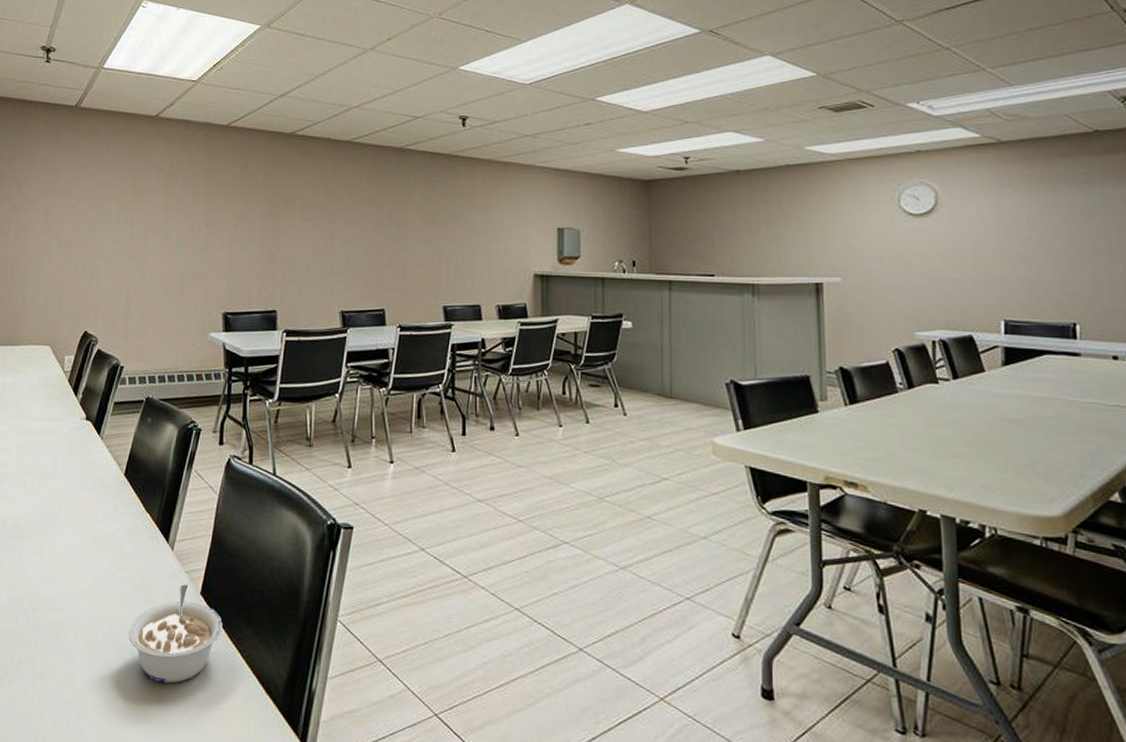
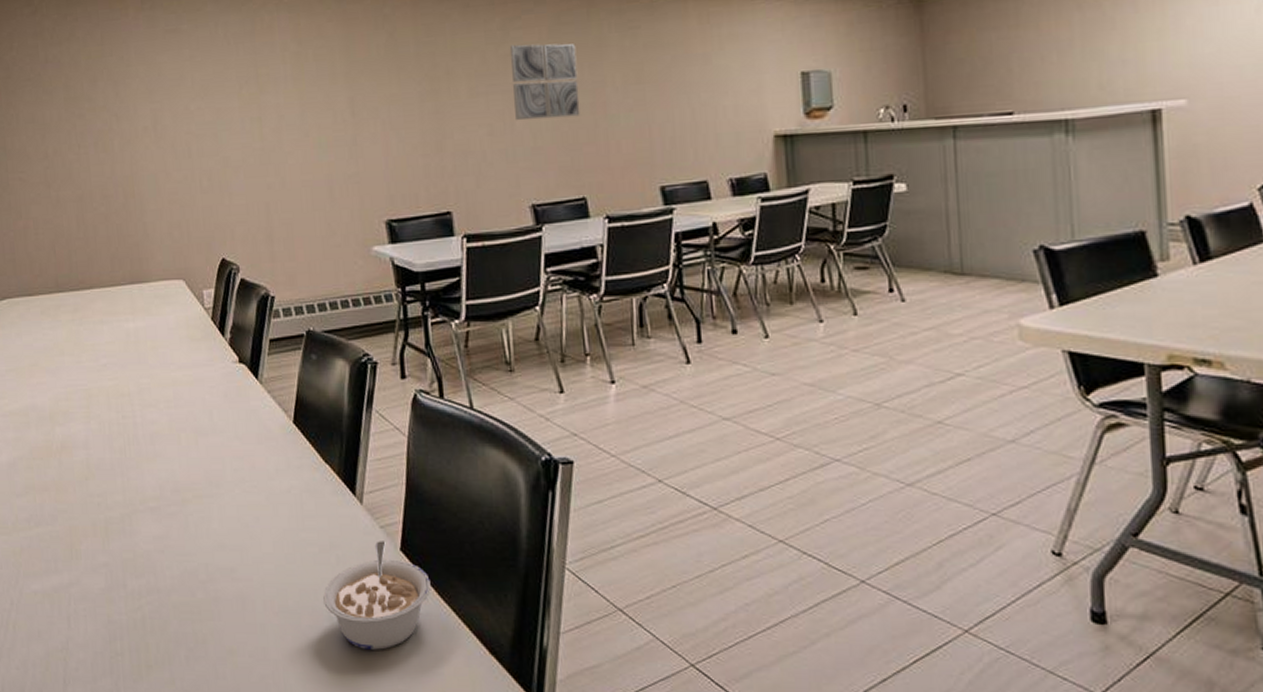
wall art: none [335,184,388,245] -> present [509,43,580,121]

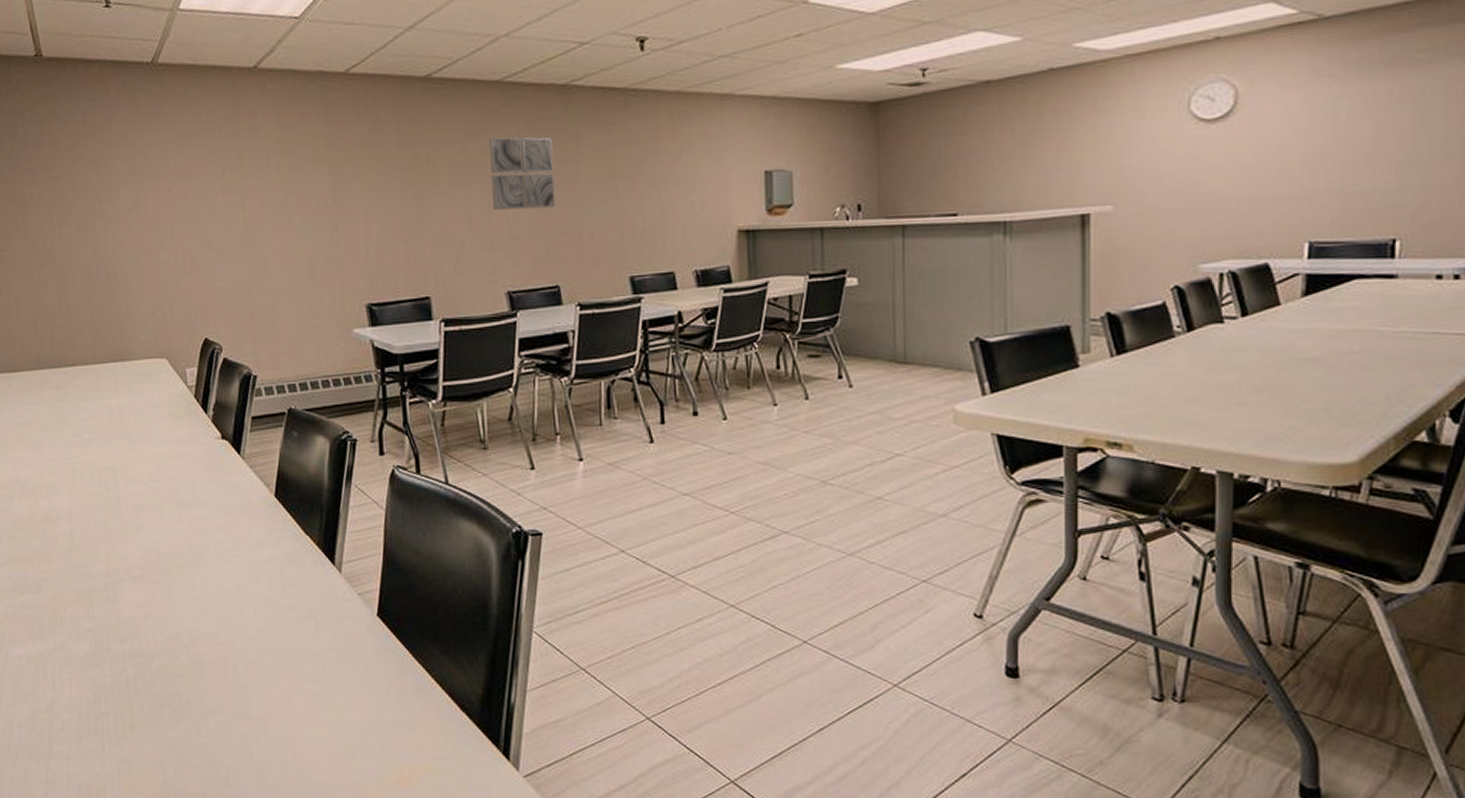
legume: present [323,541,431,650] -> none [303,607,406,708]

